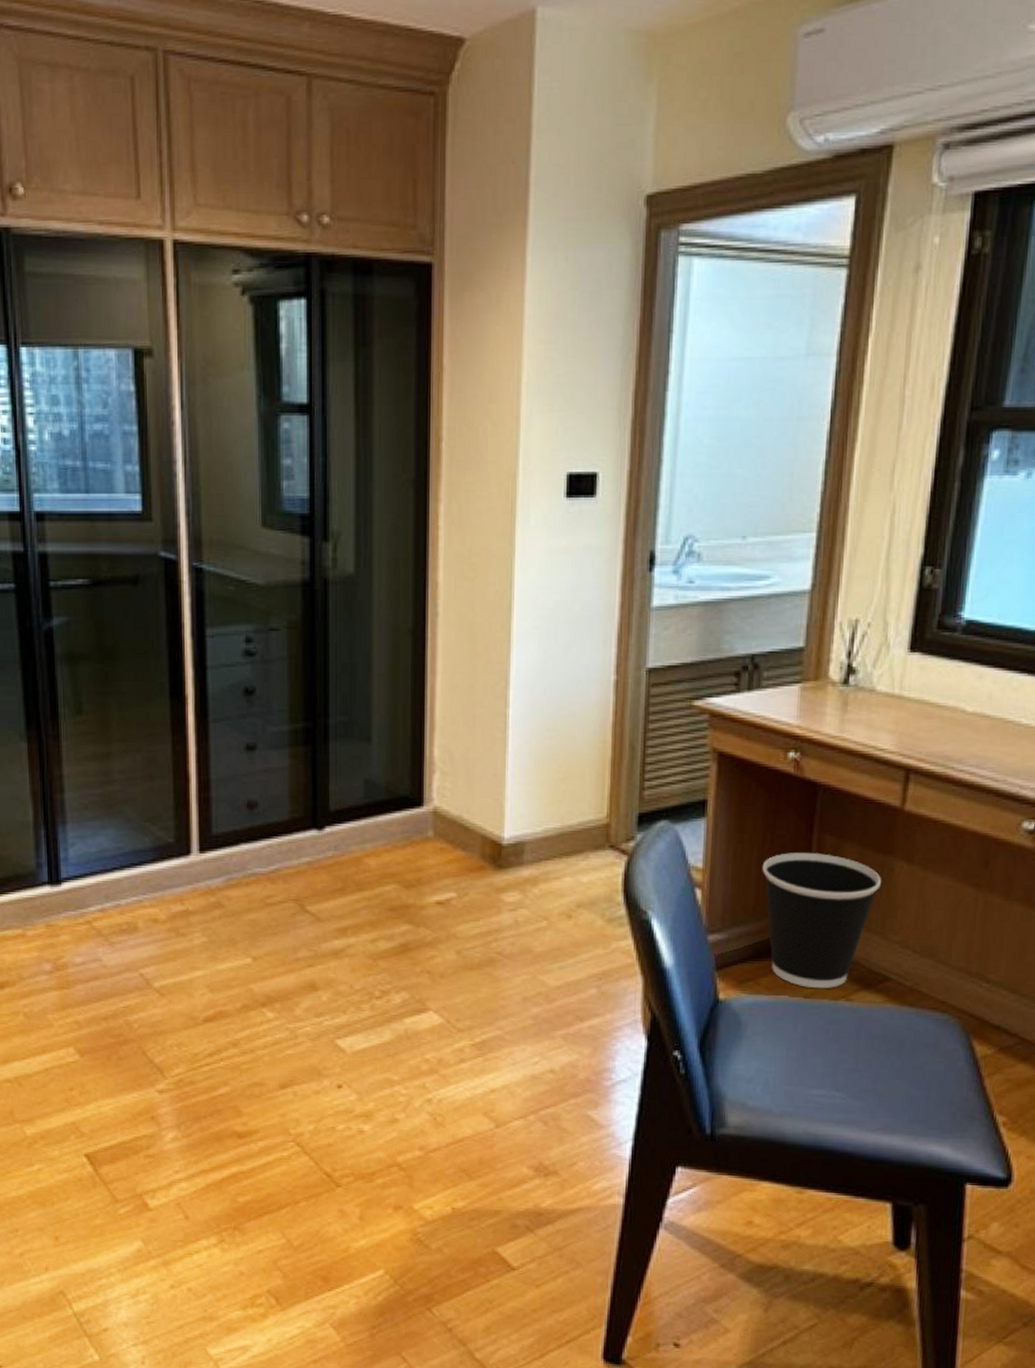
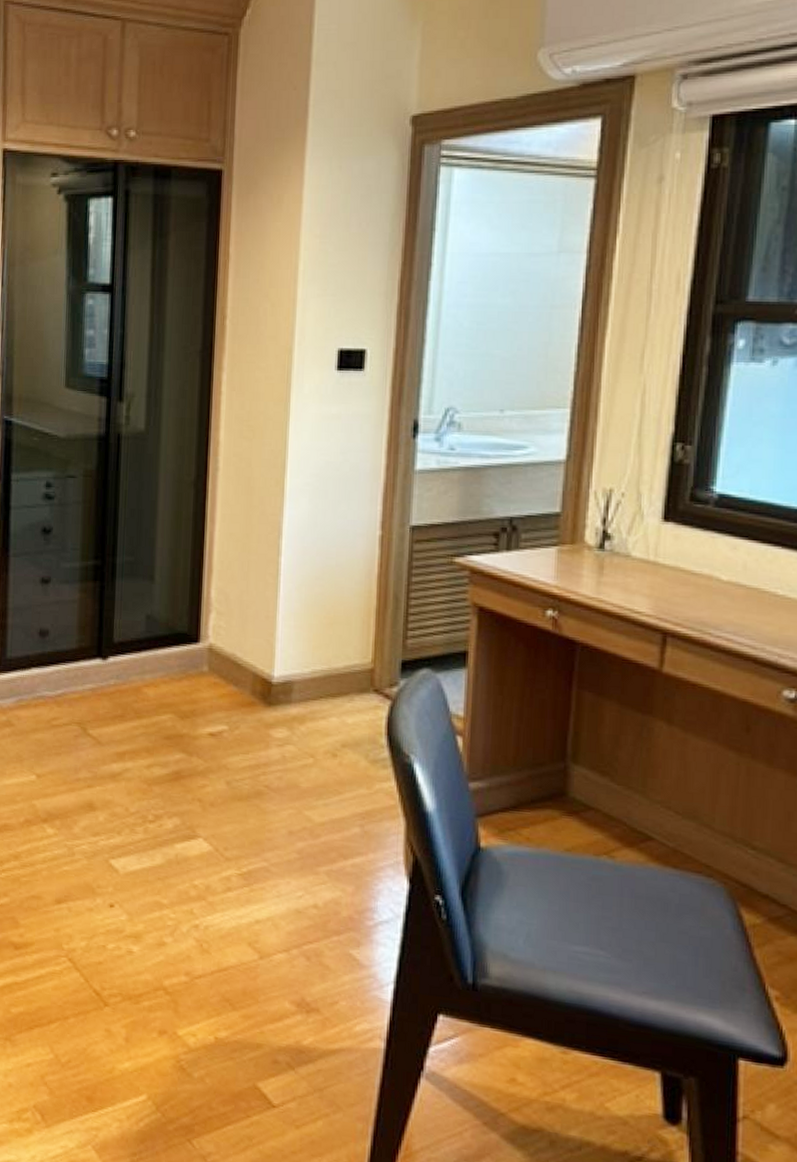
wastebasket: present [762,853,881,989] -> none [522,707,641,844]

